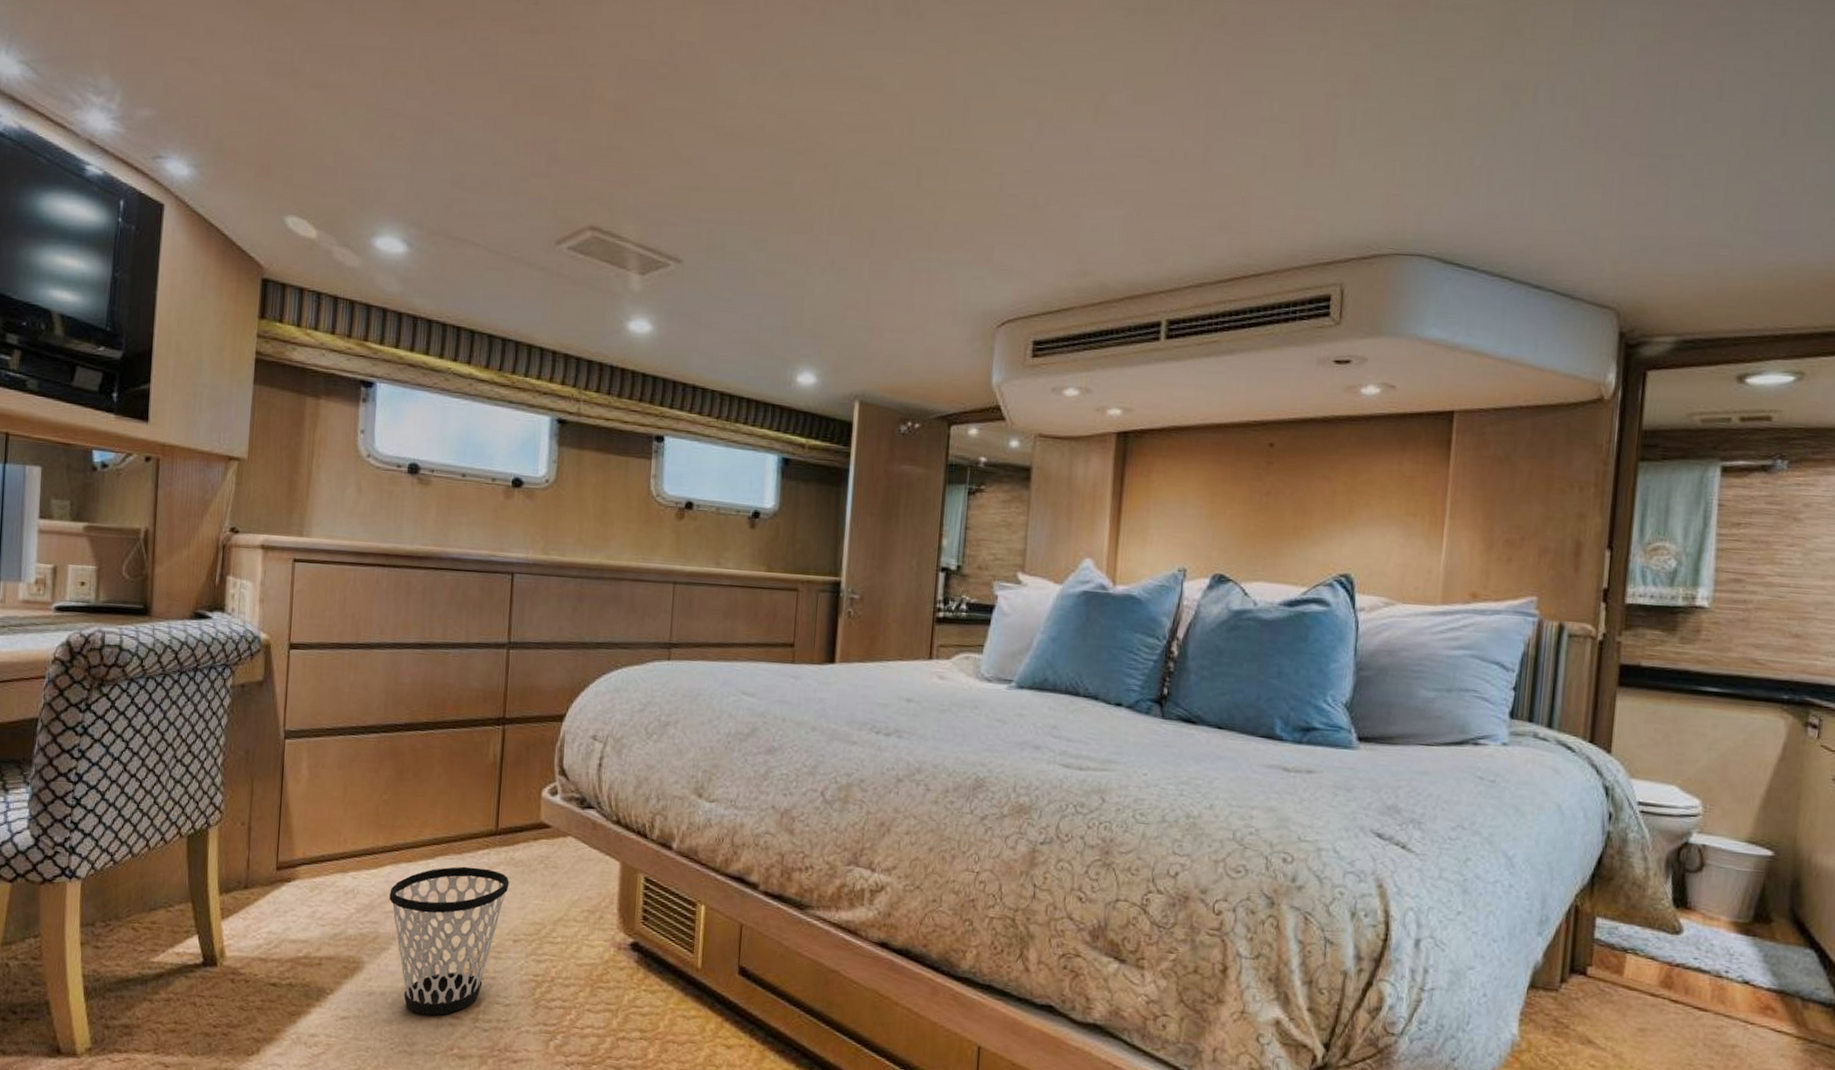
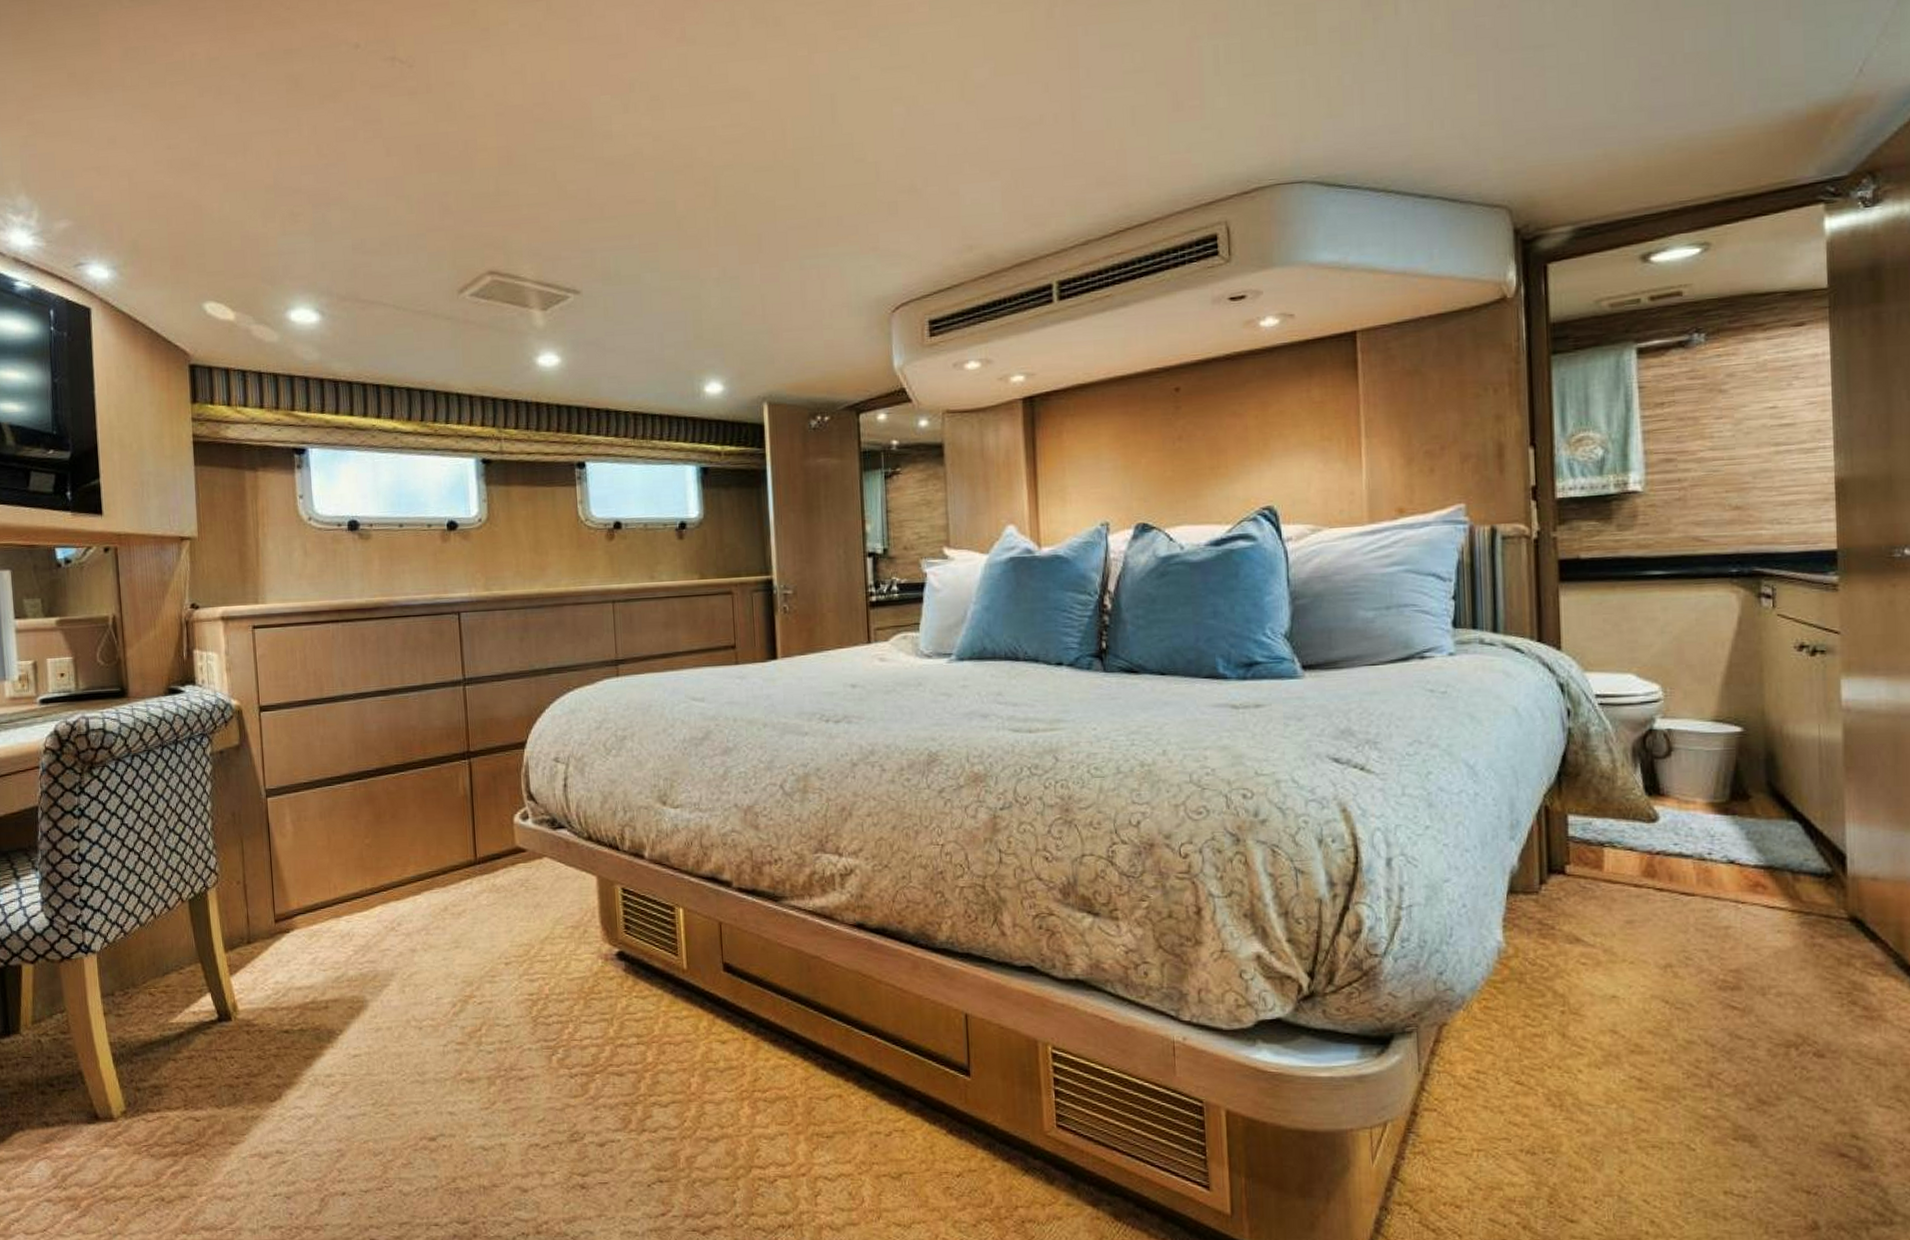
wastebasket: present [389,866,509,1016] -> none [383,897,494,1044]

